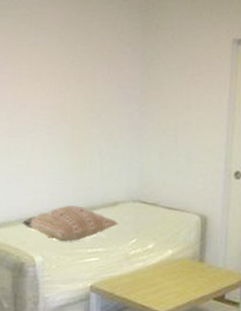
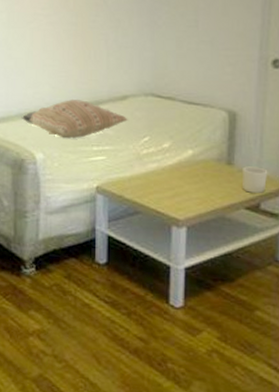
mug: none [211,263,231,285] -> present [241,166,268,193]

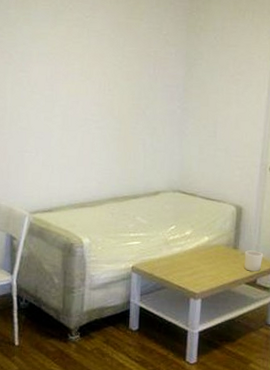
cushion: present [21,100,129,139] -> none [71,193,160,227]

